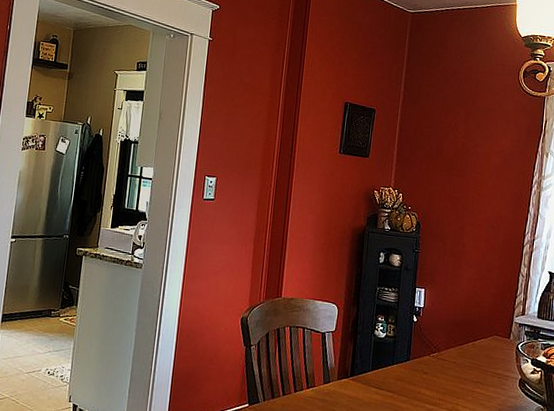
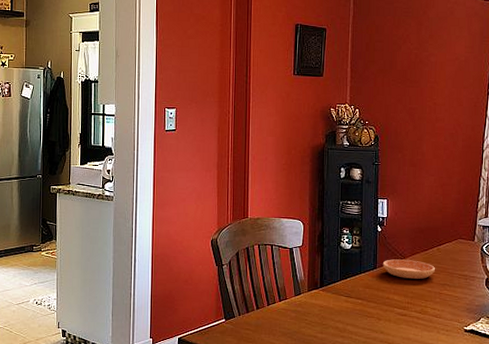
saucer: none [416,351,469,375] -> present [382,259,435,279]

